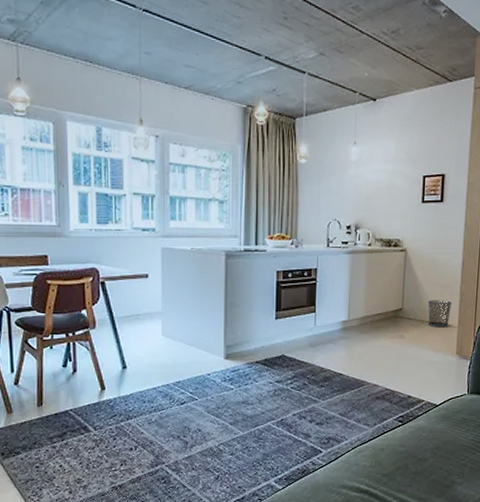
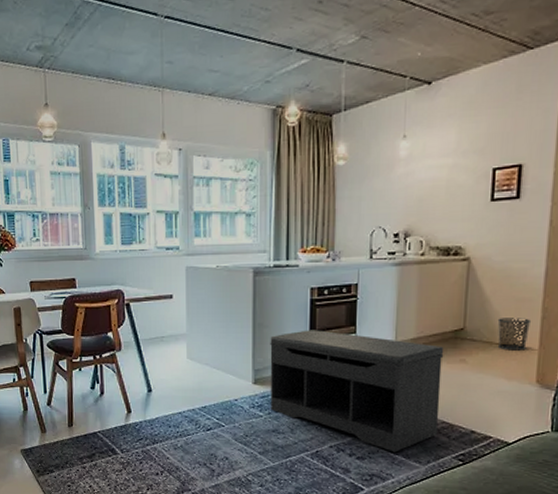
bench: none [240,309,387,417] -> present [270,330,444,453]

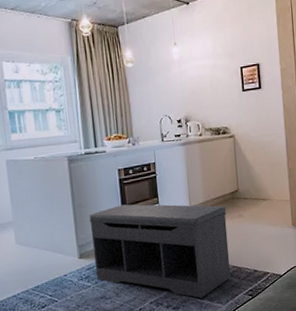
waste bin: present [497,318,532,351] -> none [260,177,283,204]

